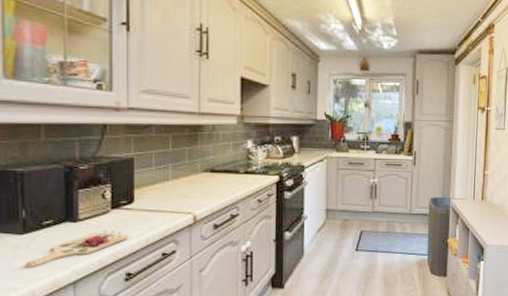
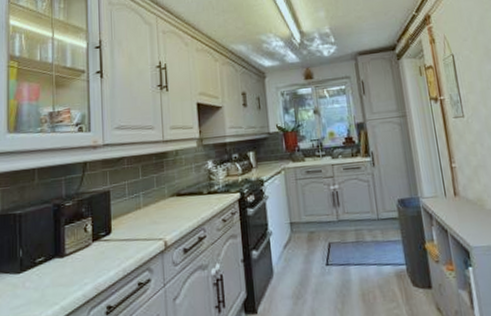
cutting board: present [25,229,128,268] -> none [21,262,108,306]

